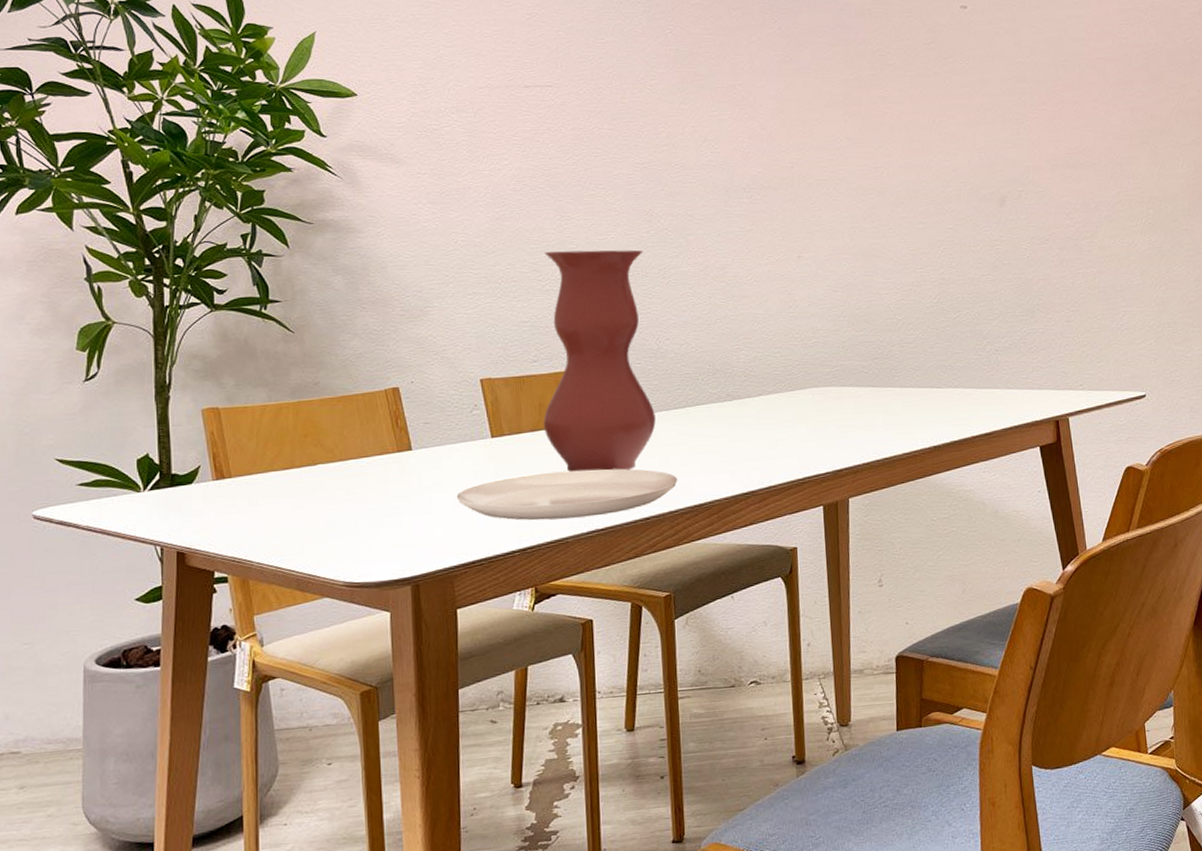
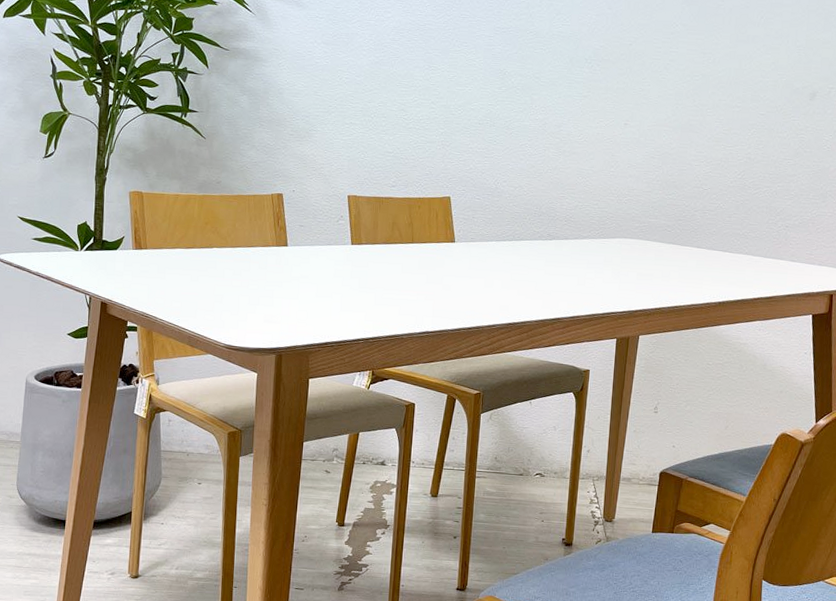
plate: present [456,468,678,521] -> none [318,279,498,320]
vase: present [543,250,656,472] -> none [394,95,494,287]

